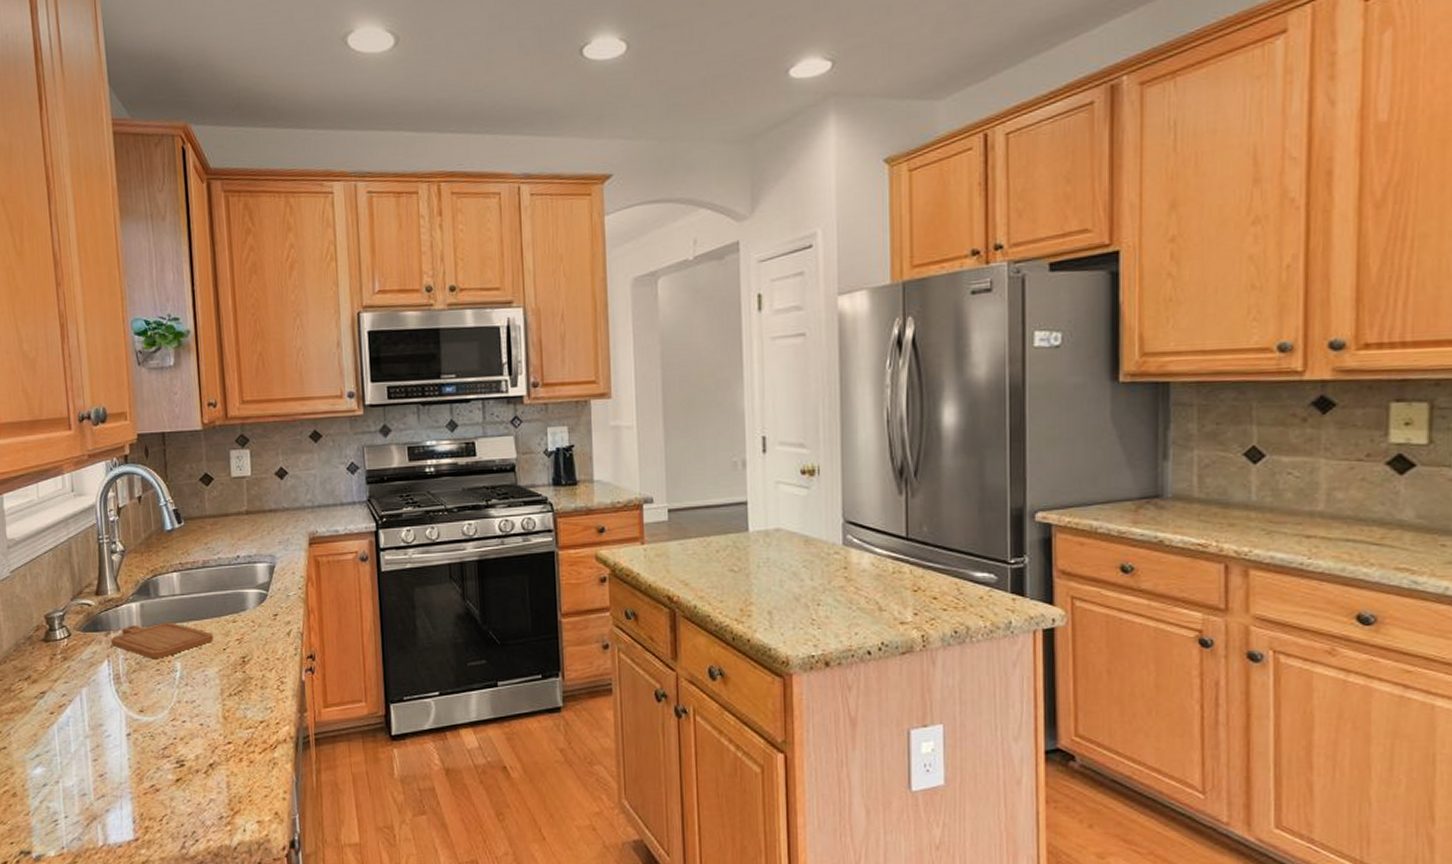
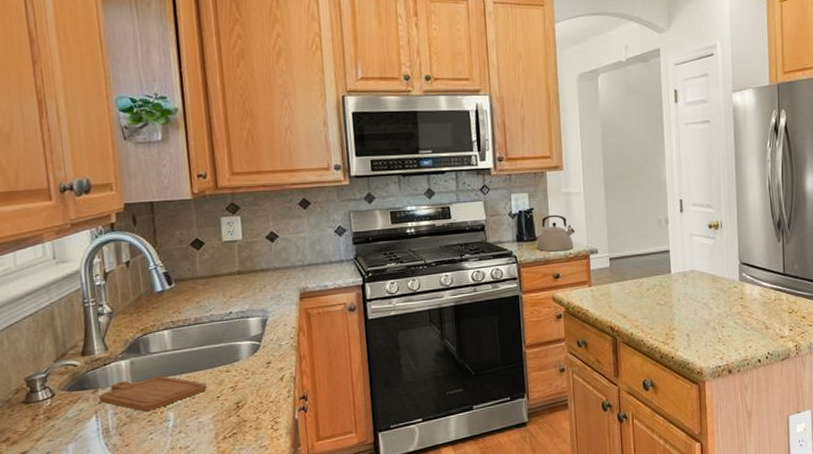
kettle: none [577,453,625,499] -> present [536,214,575,252]

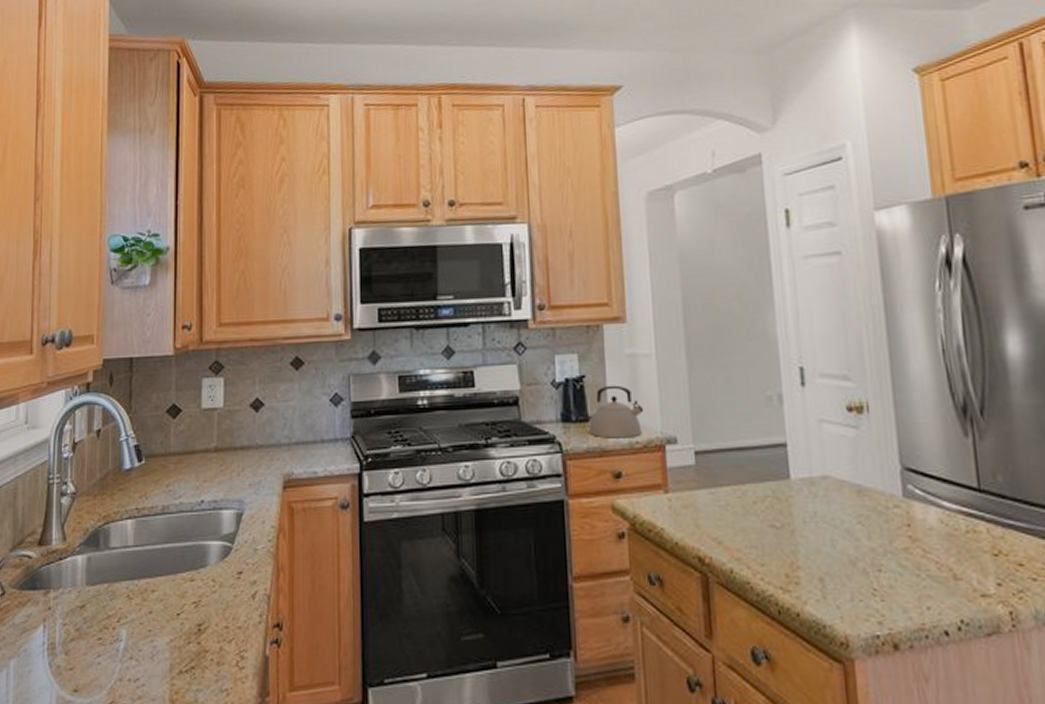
chopping board: present [99,376,207,411] -> none [50,580,167,624]

